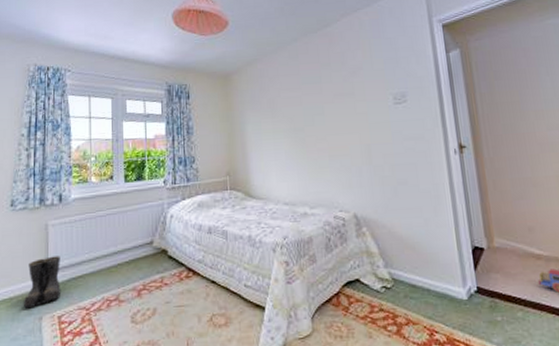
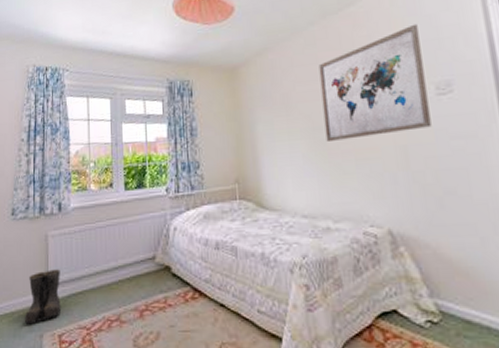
wall art: none [300,45,390,140] -> present [318,23,432,141]

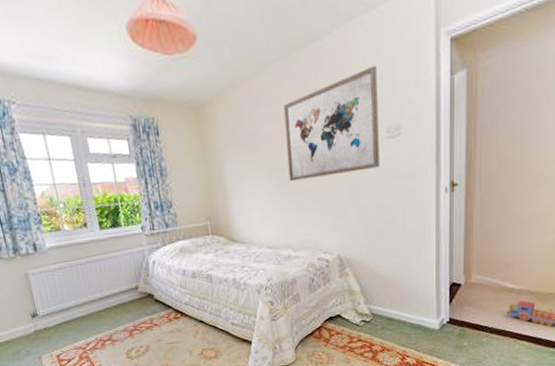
boots: present [24,269,62,325] -> none [17,302,56,350]

